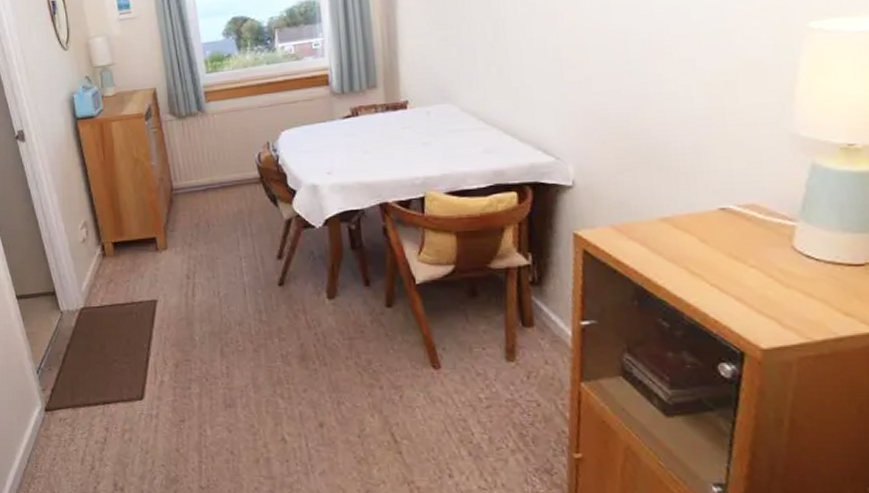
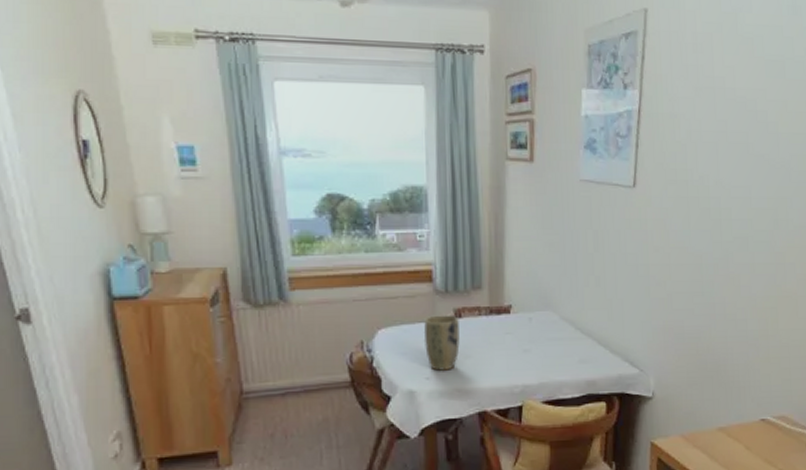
plant pot: none [322,114,358,166] -> present [423,315,460,371]

